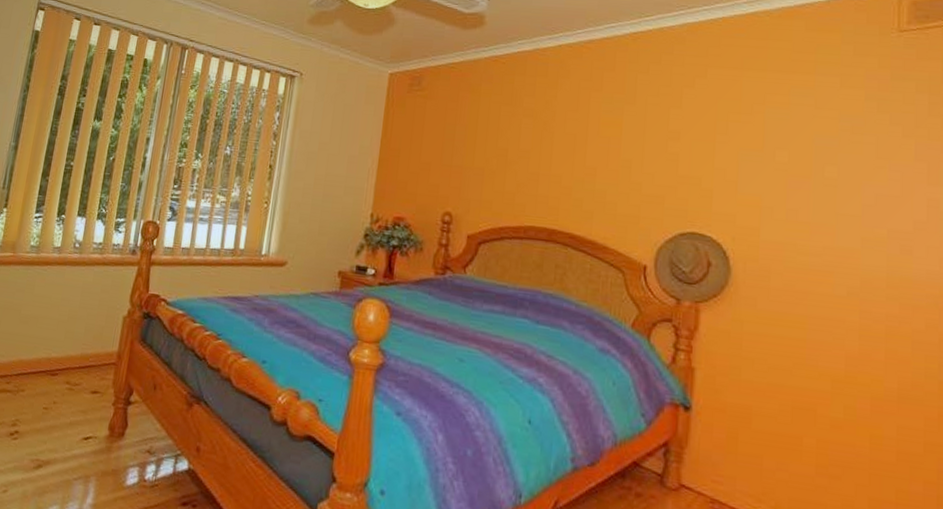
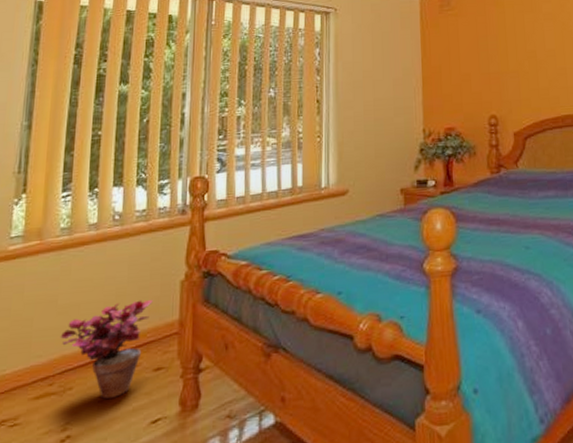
potted plant: none [19,324,98,409] -> present [60,300,153,400]

